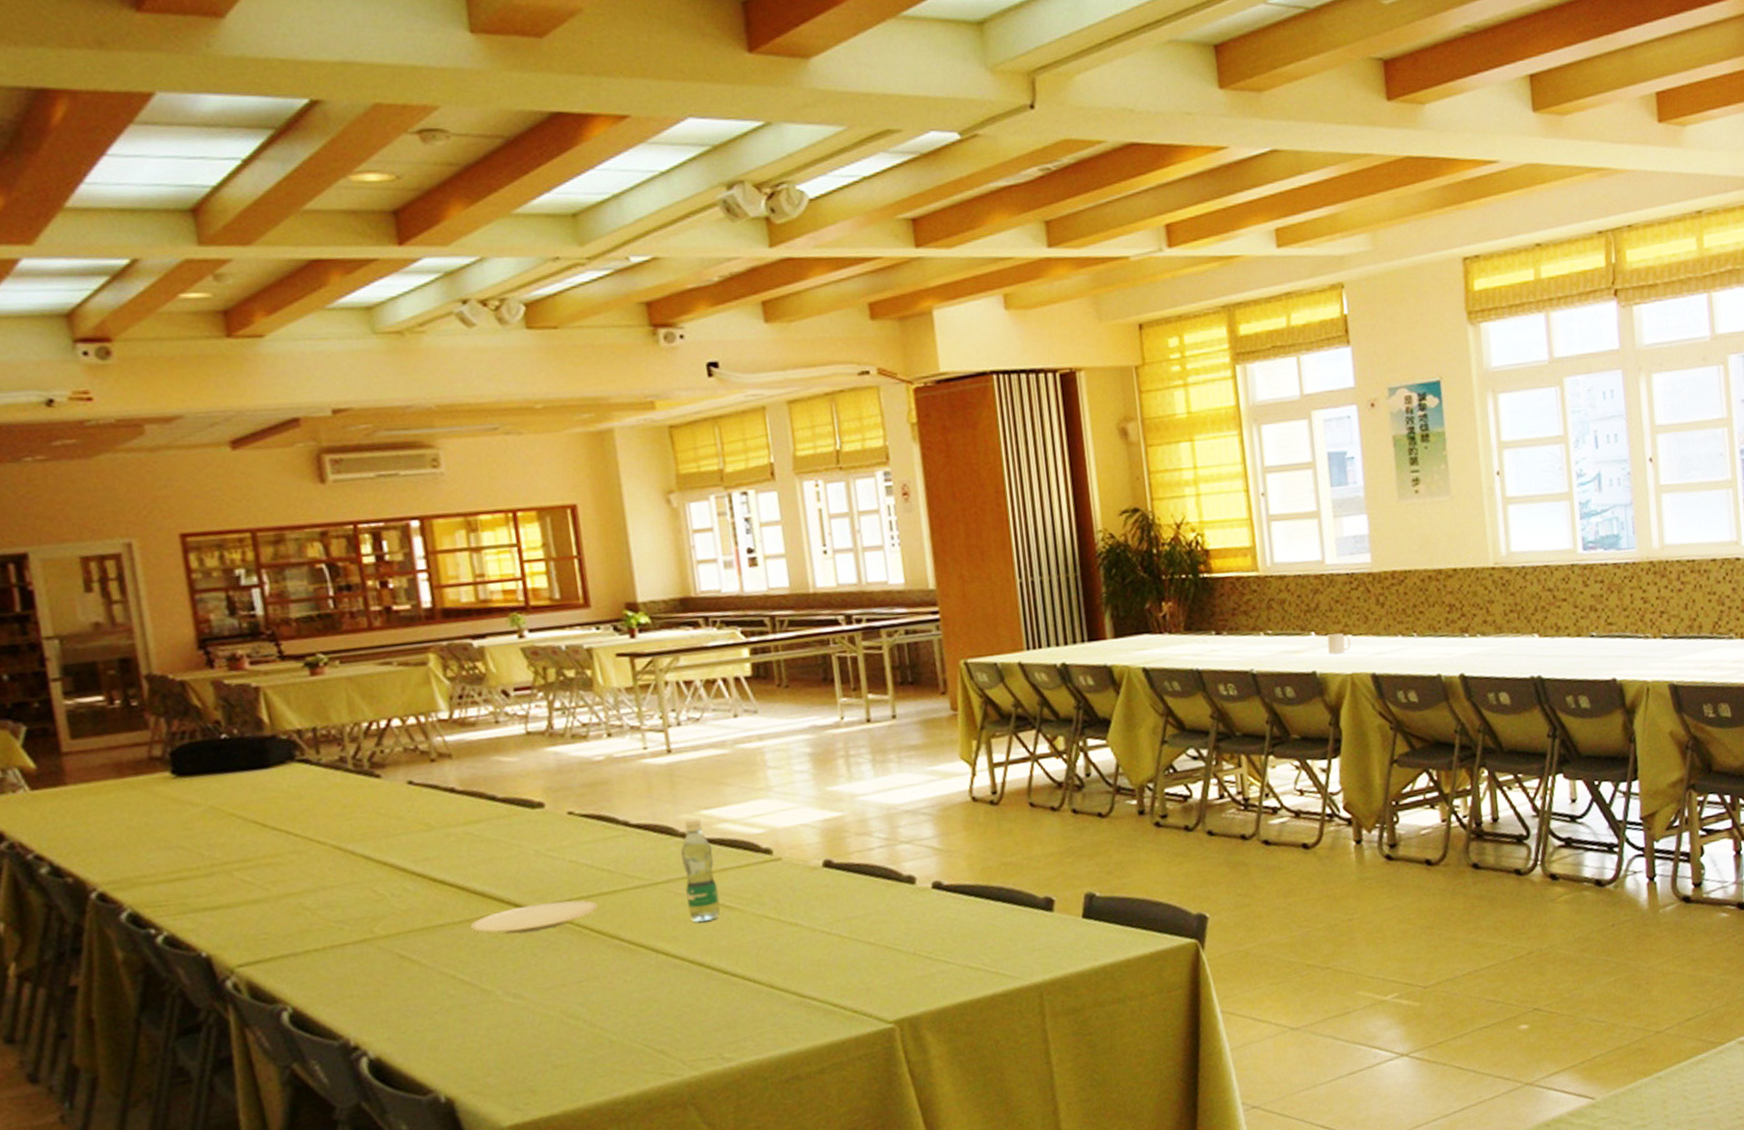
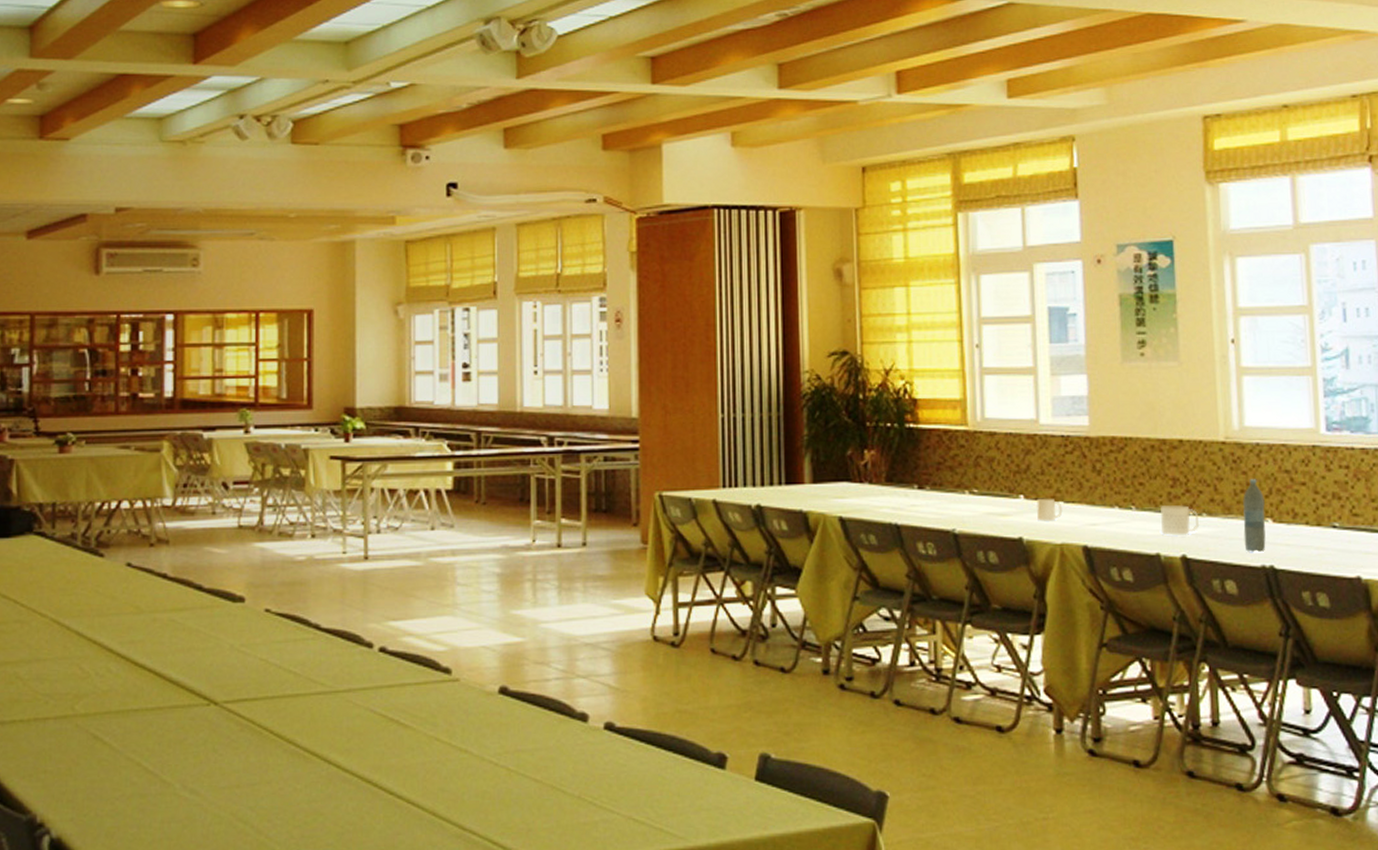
plate: present [470,900,598,934] -> none [161,699,280,727]
bottle: present [681,818,721,922] -> none [364,628,395,736]
mug: none [1439,627,1475,658] -> present [1161,504,1200,536]
water bottle: none [1512,599,1534,666] -> present [1243,479,1266,553]

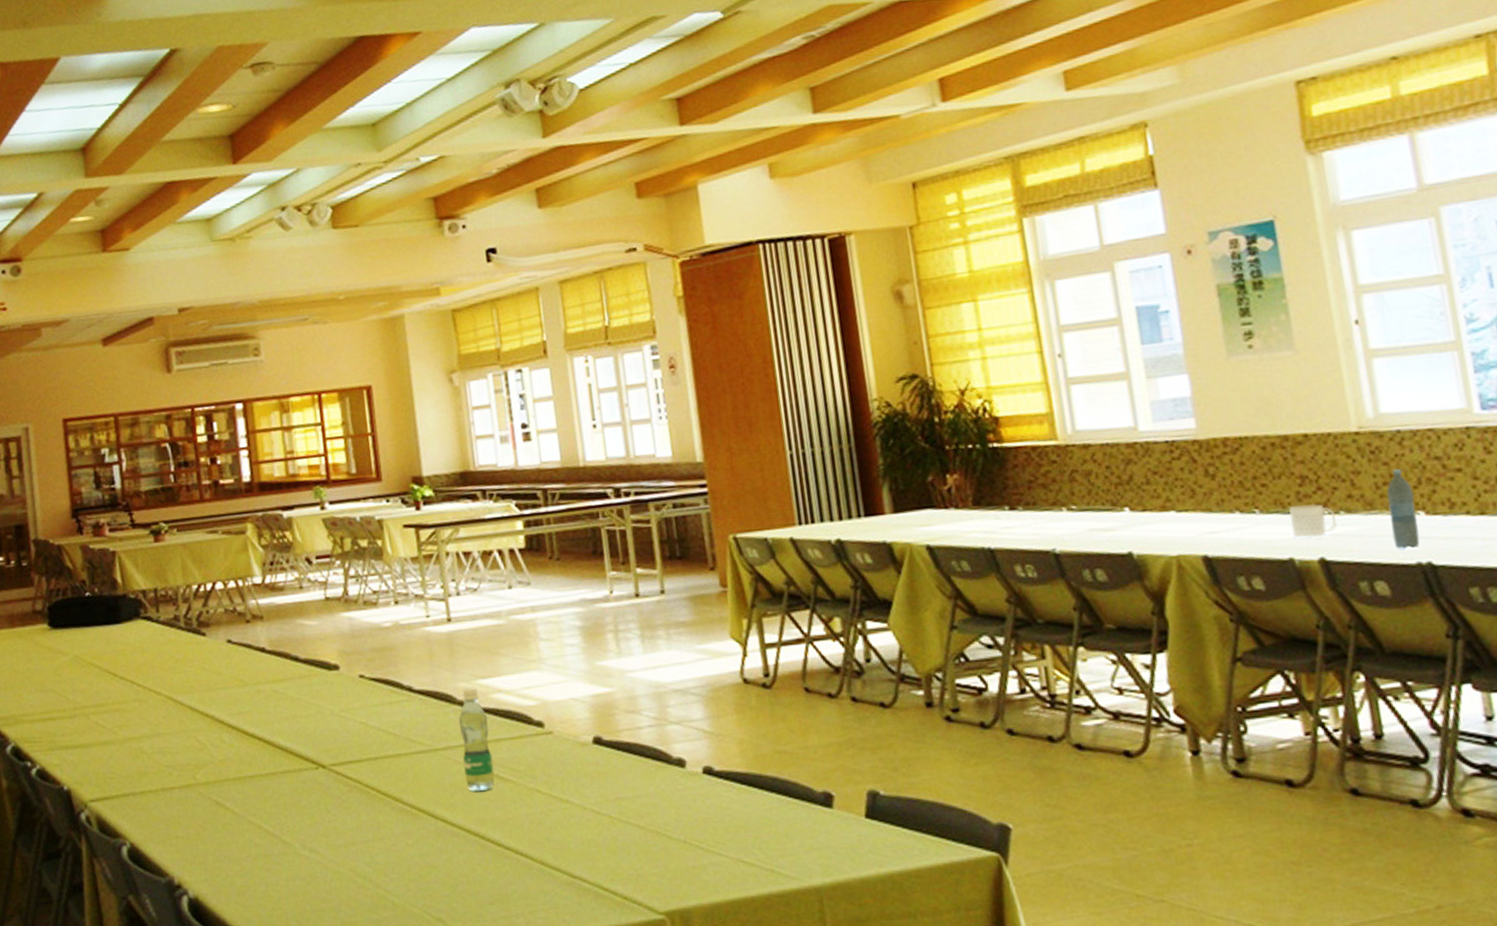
bottle: none [364,628,395,736] -> present [459,687,495,791]
mug: present [1037,498,1063,521] -> none [1144,508,1176,534]

